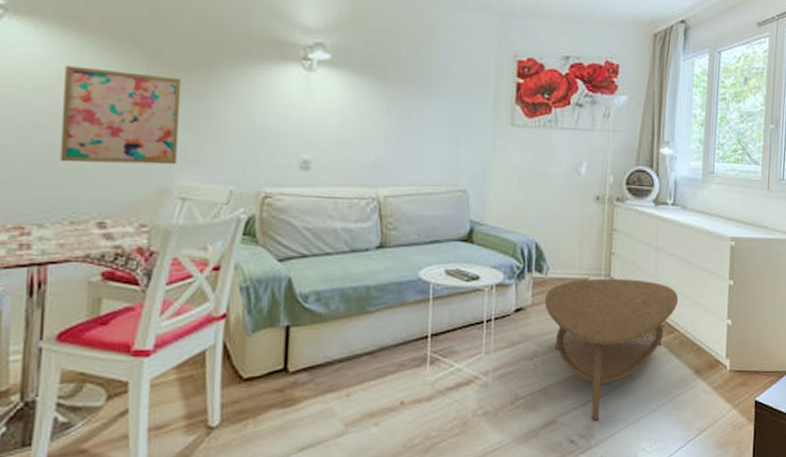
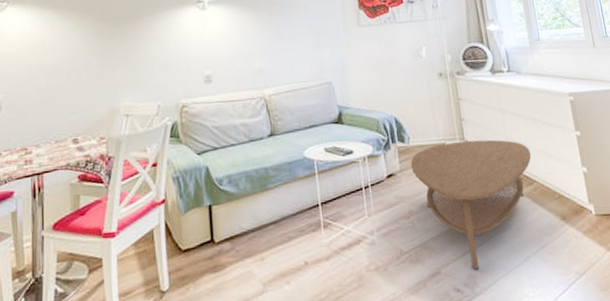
wall art: present [59,65,182,165] -> none [45,29,121,99]

